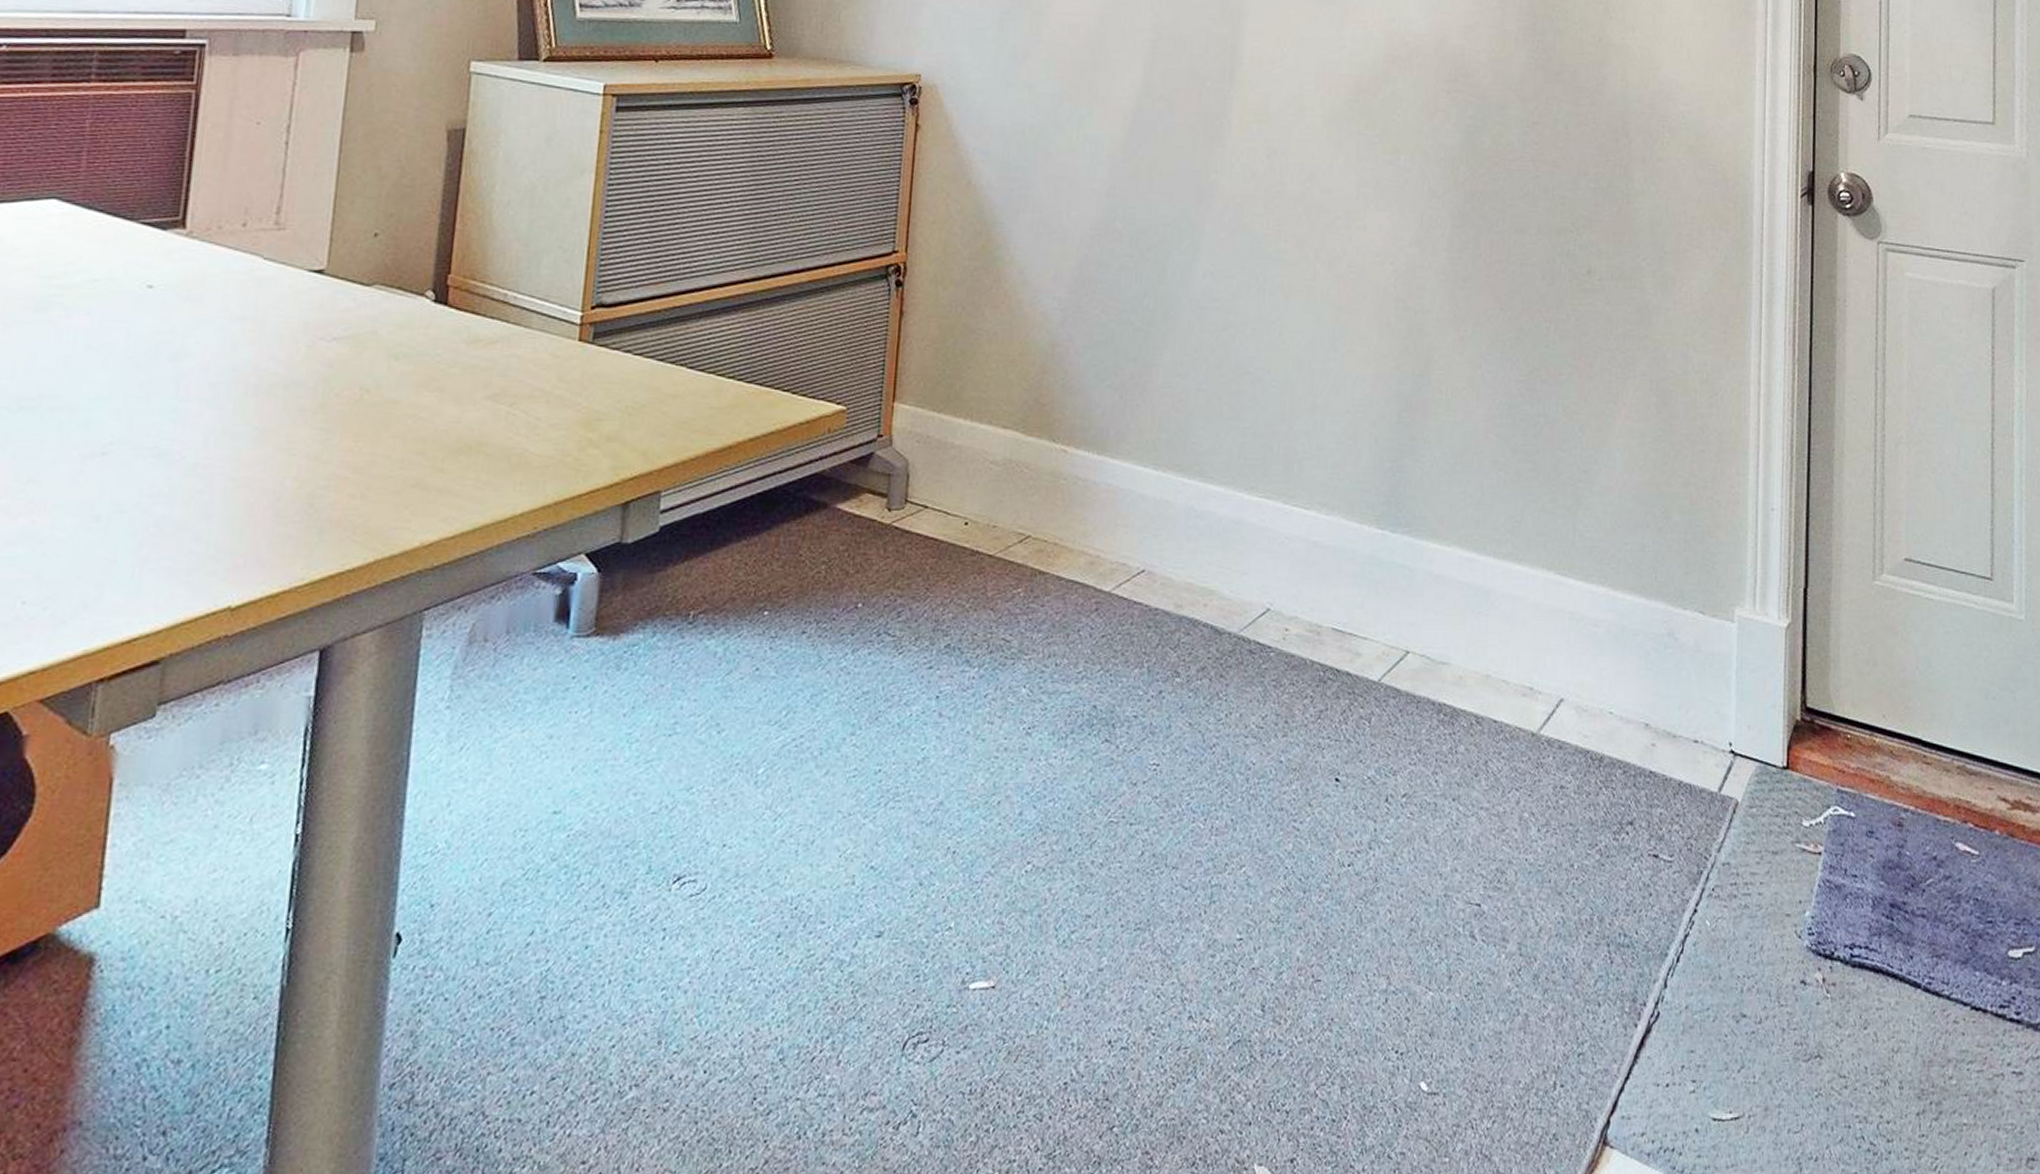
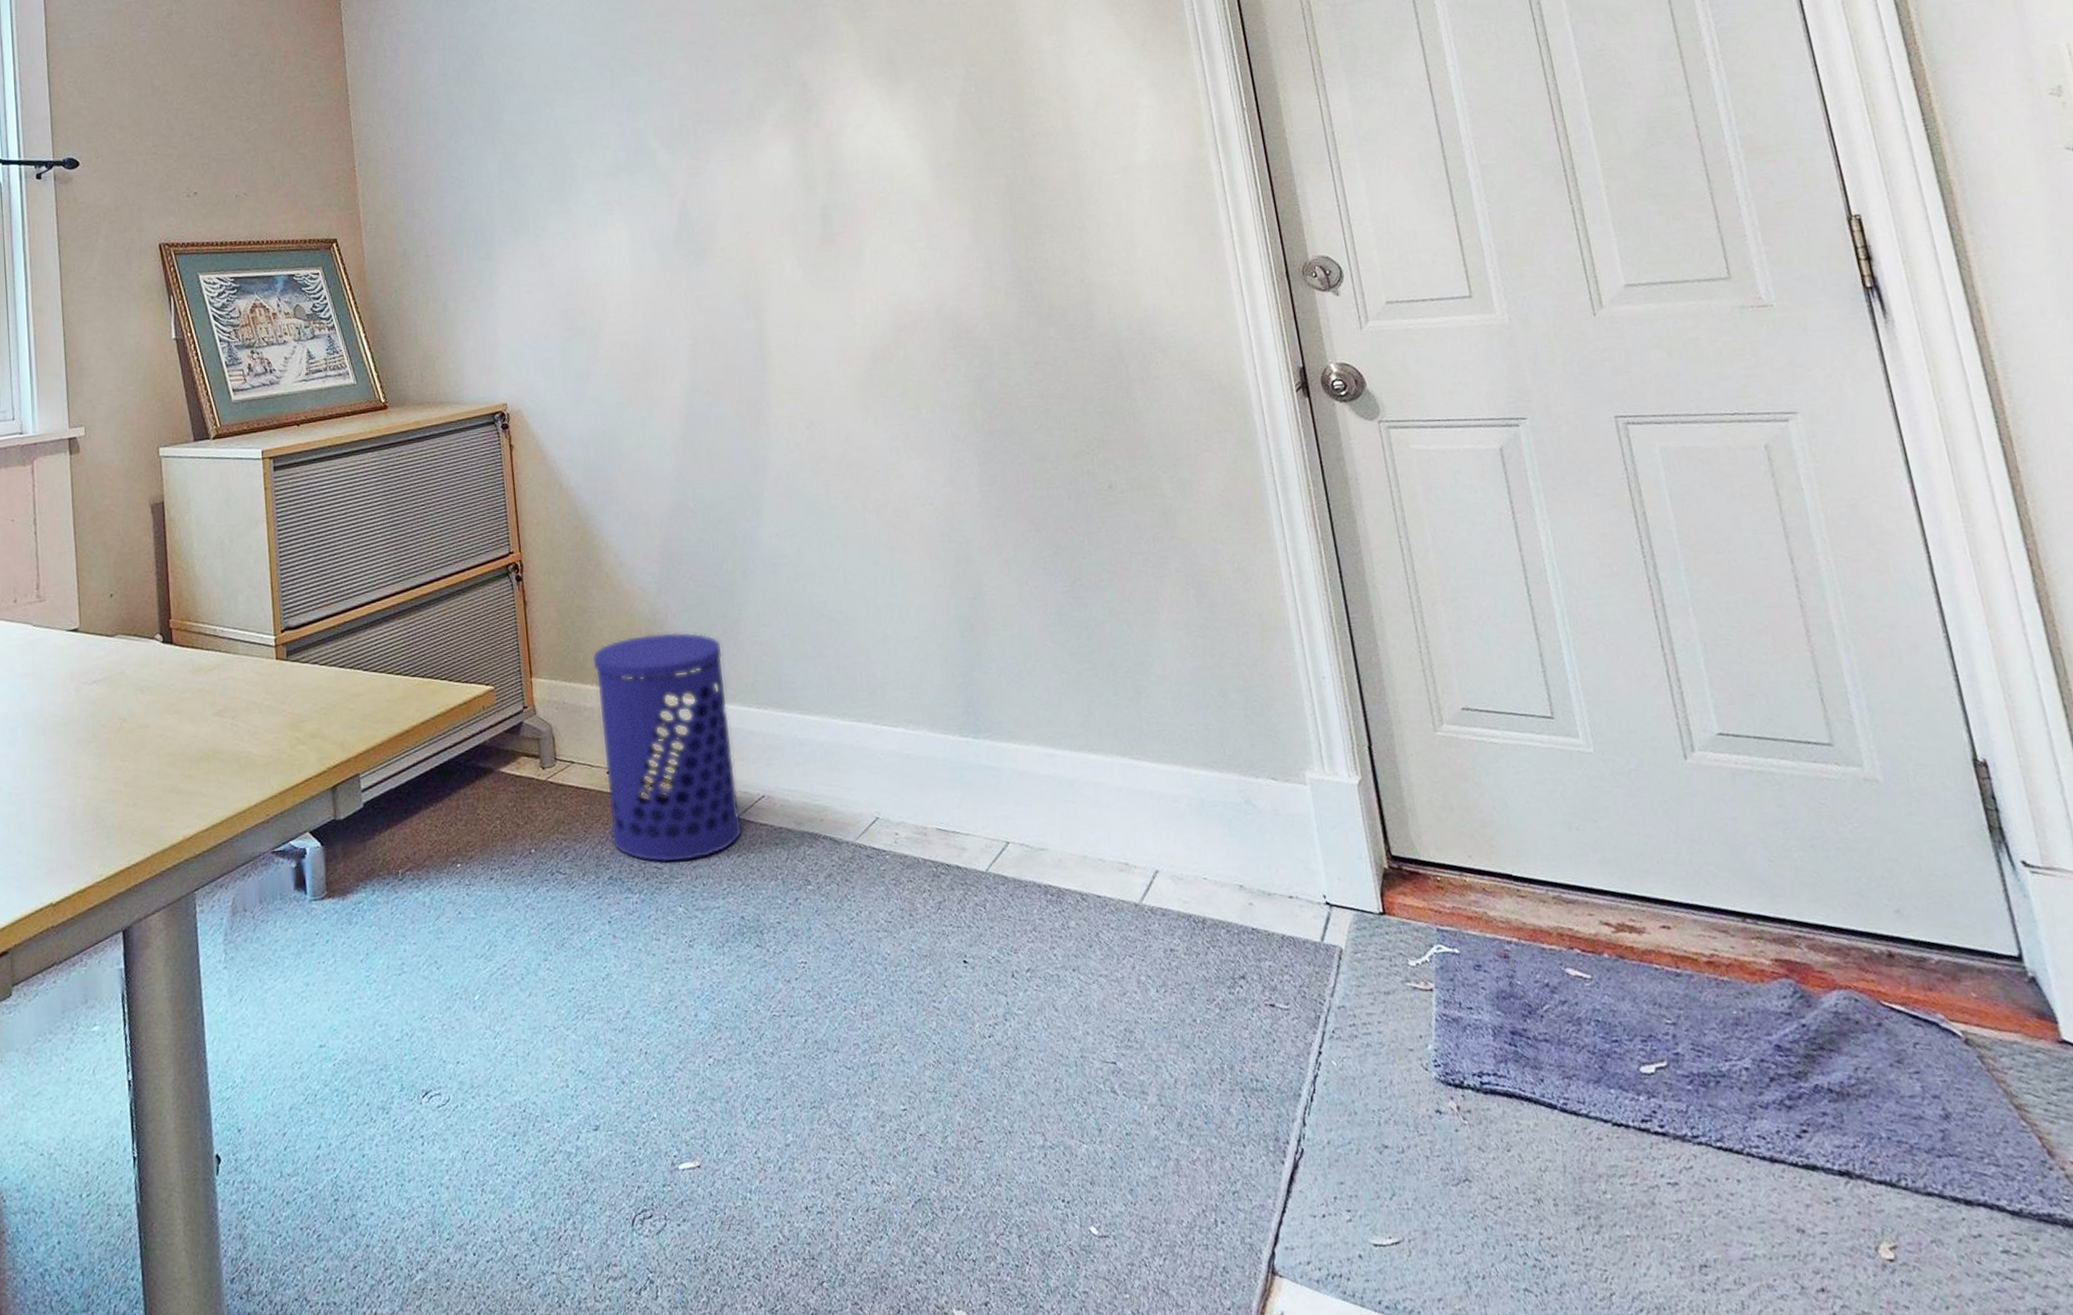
waste bin: none [955,368,1126,636] -> present [591,631,743,863]

